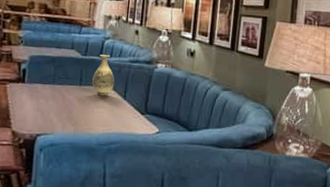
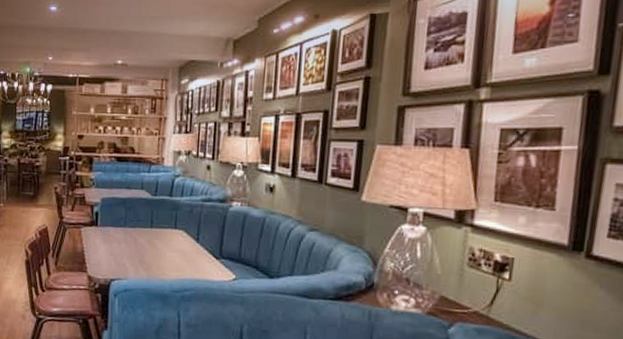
vase: present [92,55,115,96] -> none [163,194,187,238]

